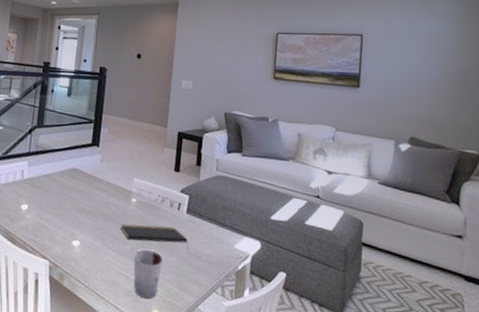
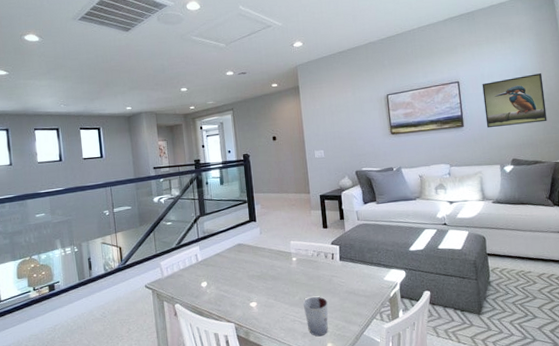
notepad: present [120,224,188,250] -> none [287,274,347,293]
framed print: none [386,42,462,102] -> present [482,73,547,128]

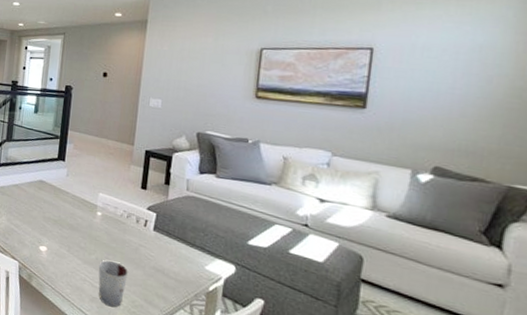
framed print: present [482,73,547,128] -> none [402,56,519,127]

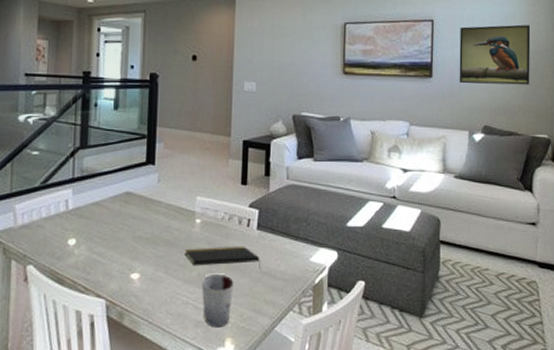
notepad: none [85,235,155,266] -> present [184,246,261,269]
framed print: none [402,56,519,127] -> present [459,24,531,85]

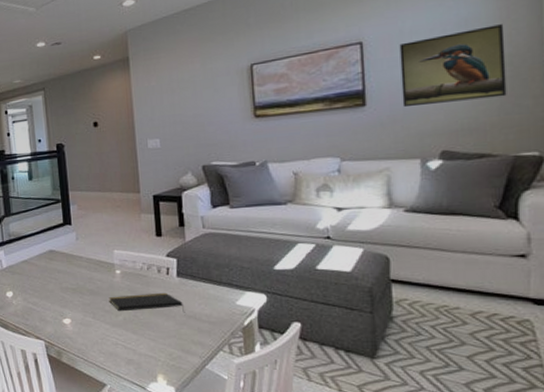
cup: present [201,273,234,328] -> none [127,317,160,365]

